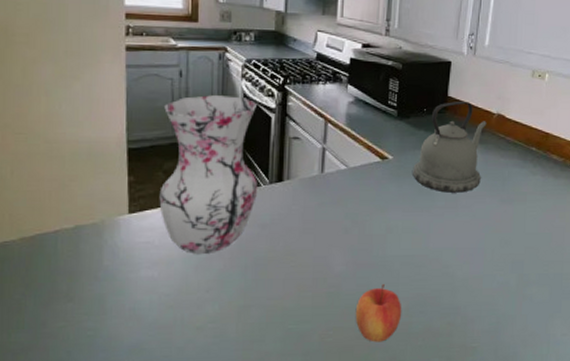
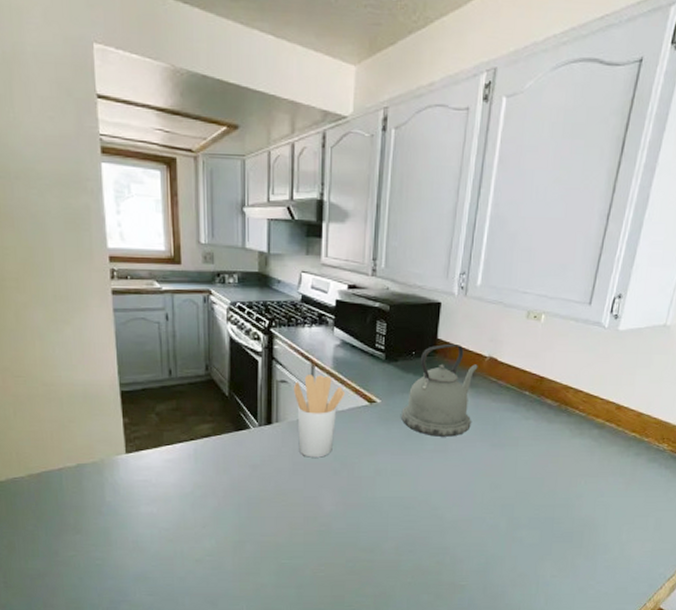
vase: present [159,95,258,254] -> none [153,339,248,492]
utensil holder: none [305,131,358,215] -> present [293,375,346,458]
apple: present [355,284,402,342] -> none [346,524,392,578]

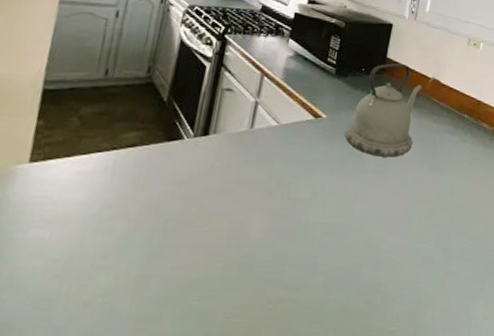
utensil holder: present [293,375,346,458] -> none [233,84,292,175]

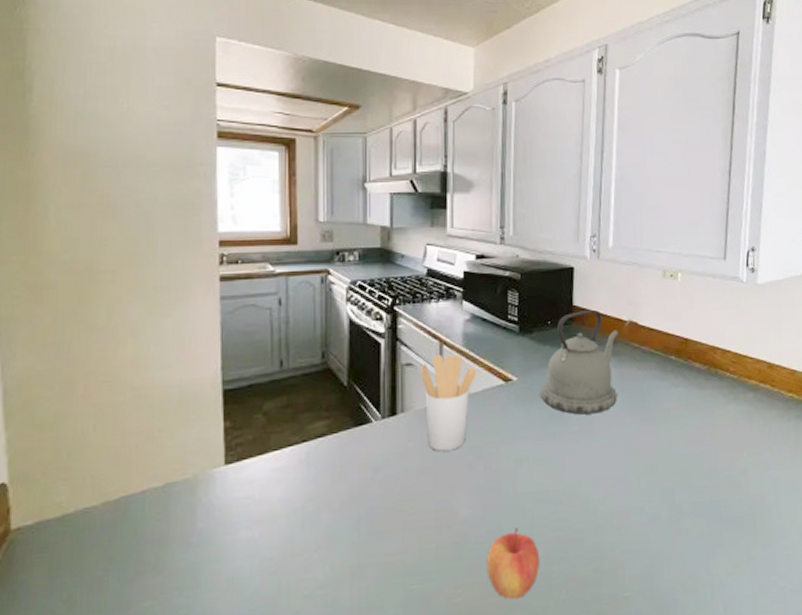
utensil holder: none [233,84,292,175] -> present [420,354,478,452]
apple: none [267,255,319,324] -> present [486,528,540,600]

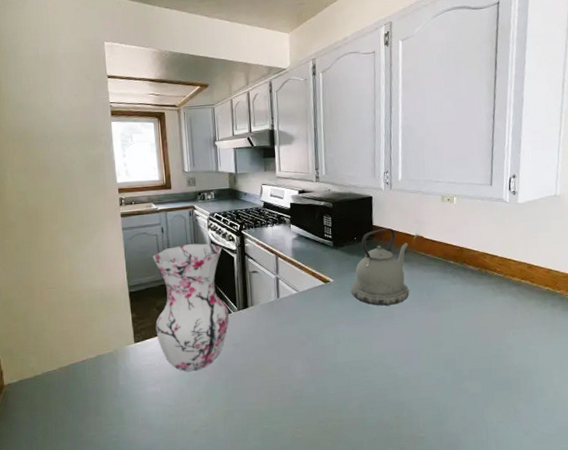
vase: none [259,322,369,507] -> present [153,243,230,371]
utensil holder: present [420,354,478,452] -> none [262,263,305,333]
apple: present [486,528,540,600] -> none [317,387,357,437]

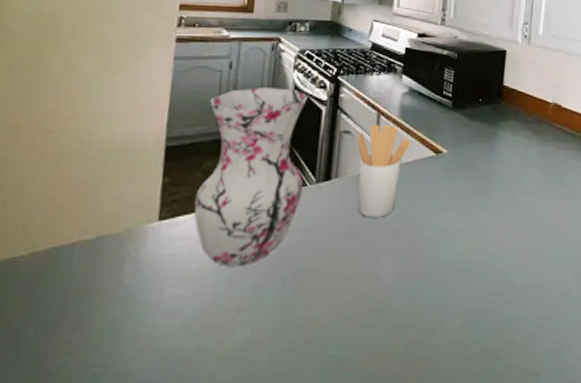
utensil holder: none [262,263,305,333] -> present [356,124,411,218]
kettle: present [351,227,409,306] -> none [468,90,543,189]

